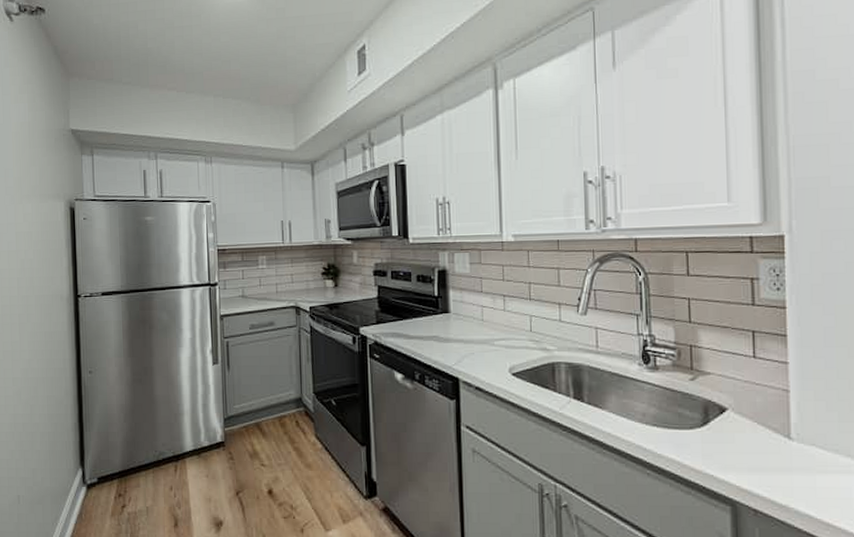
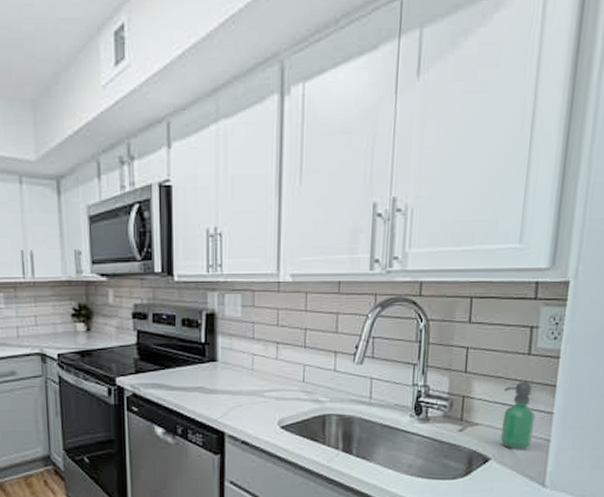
soap dispenser: none [732,332,770,400] -> present [500,382,536,450]

